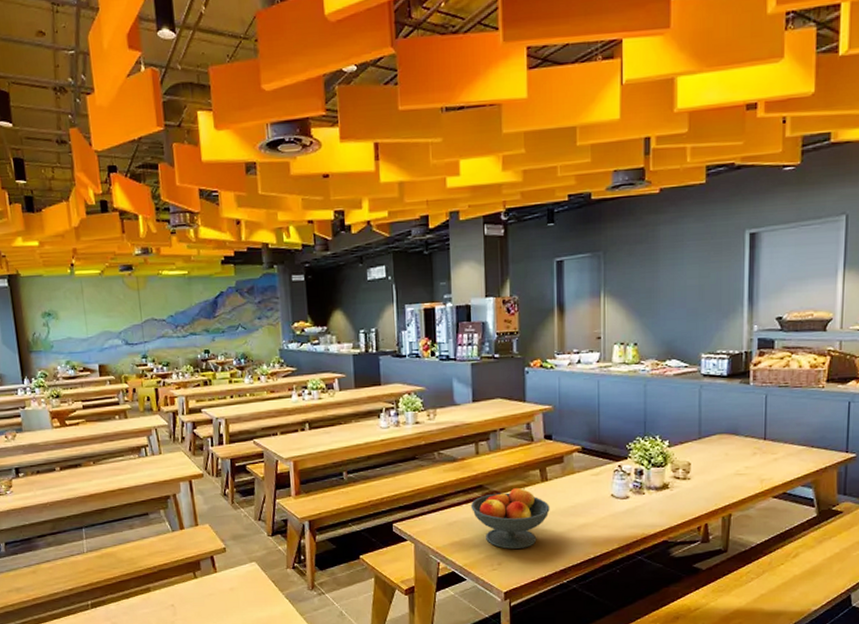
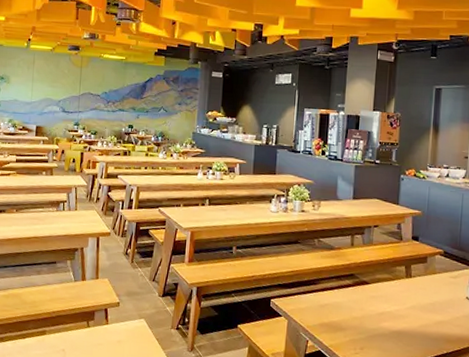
fruit bowl: present [470,487,550,549] -> none [341,280,411,337]

